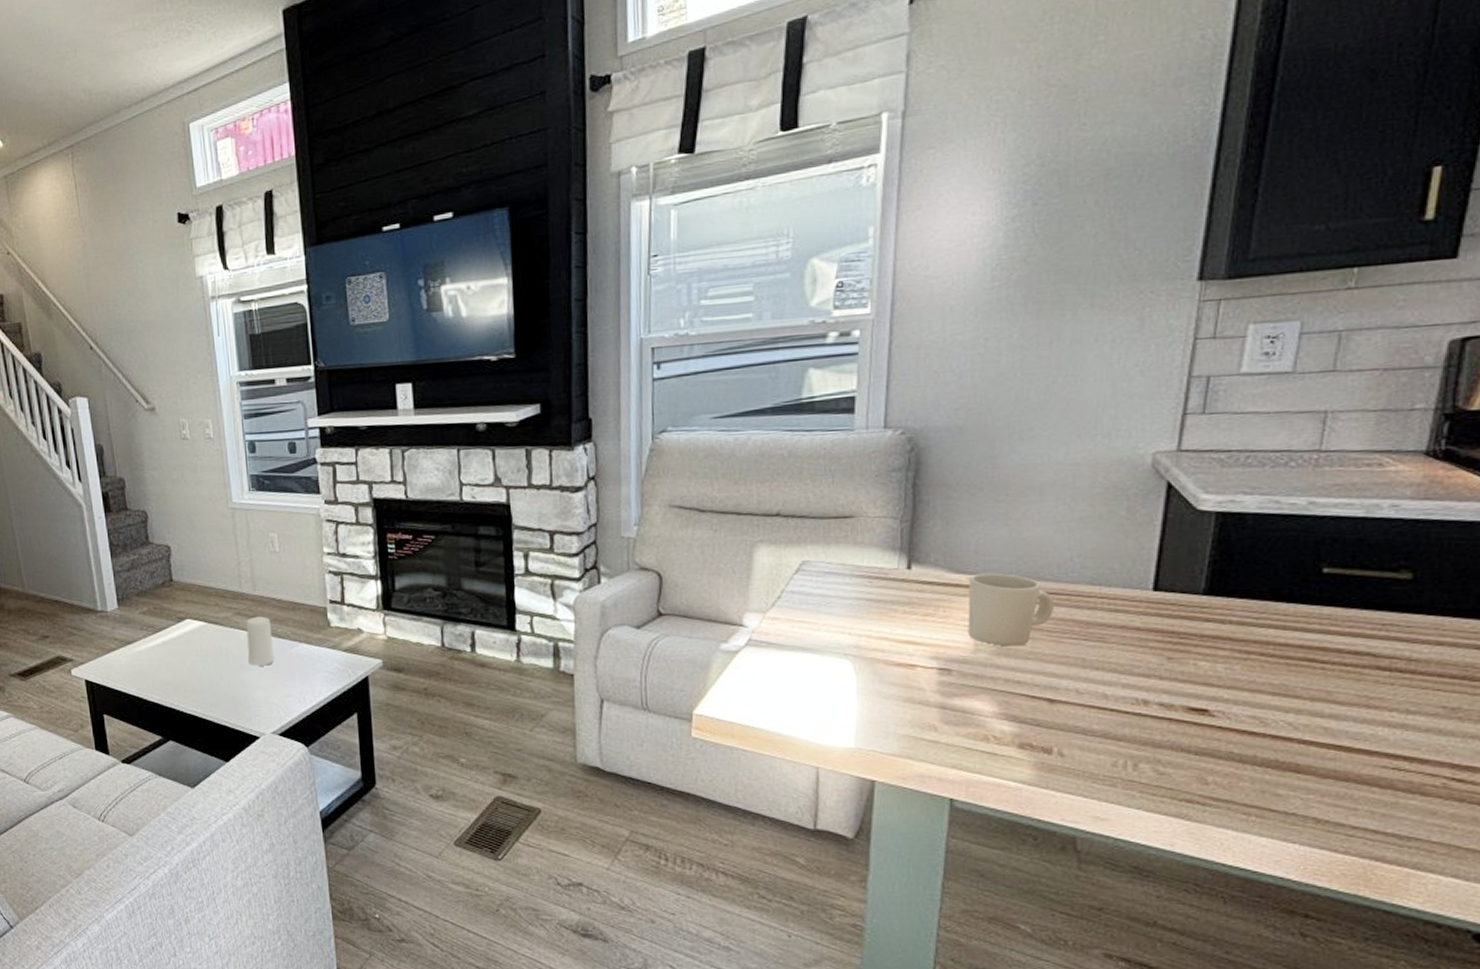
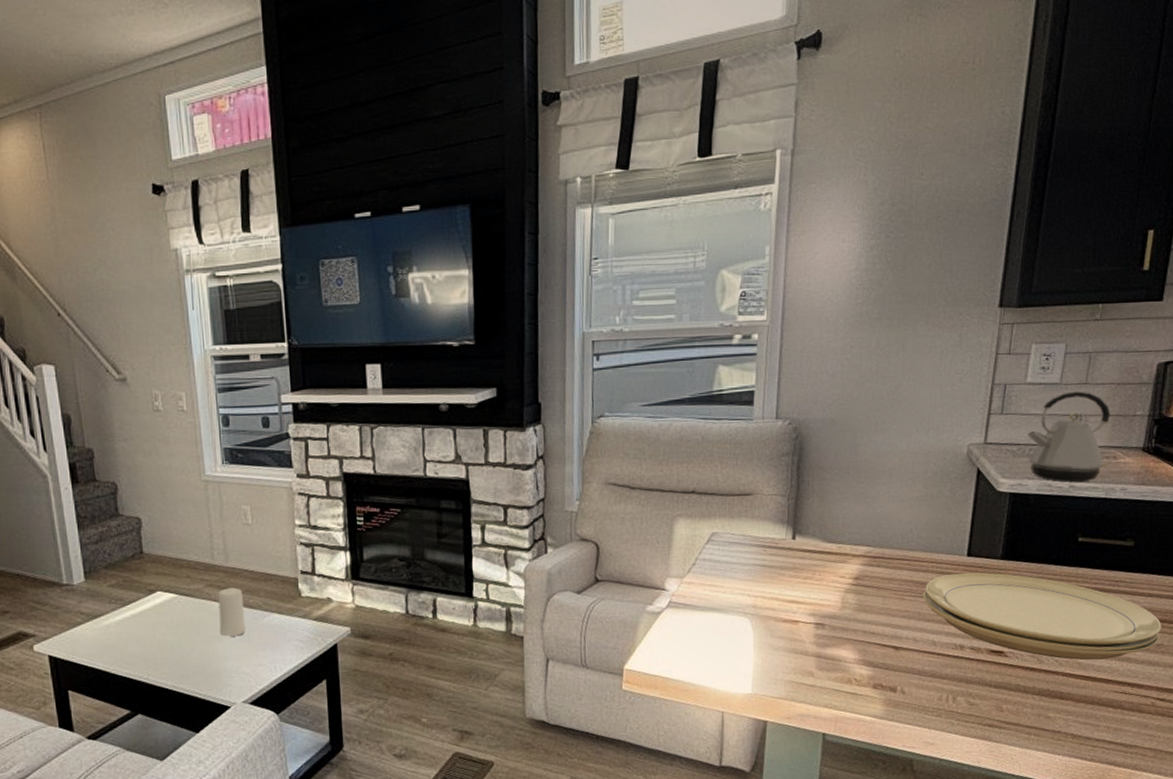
mug: present [968,573,1054,647] -> none [837,542,898,604]
plate: none [1089,611,1458,725] -> present [923,572,1162,660]
kettle: none [1240,381,1373,497] -> present [1026,391,1111,482]

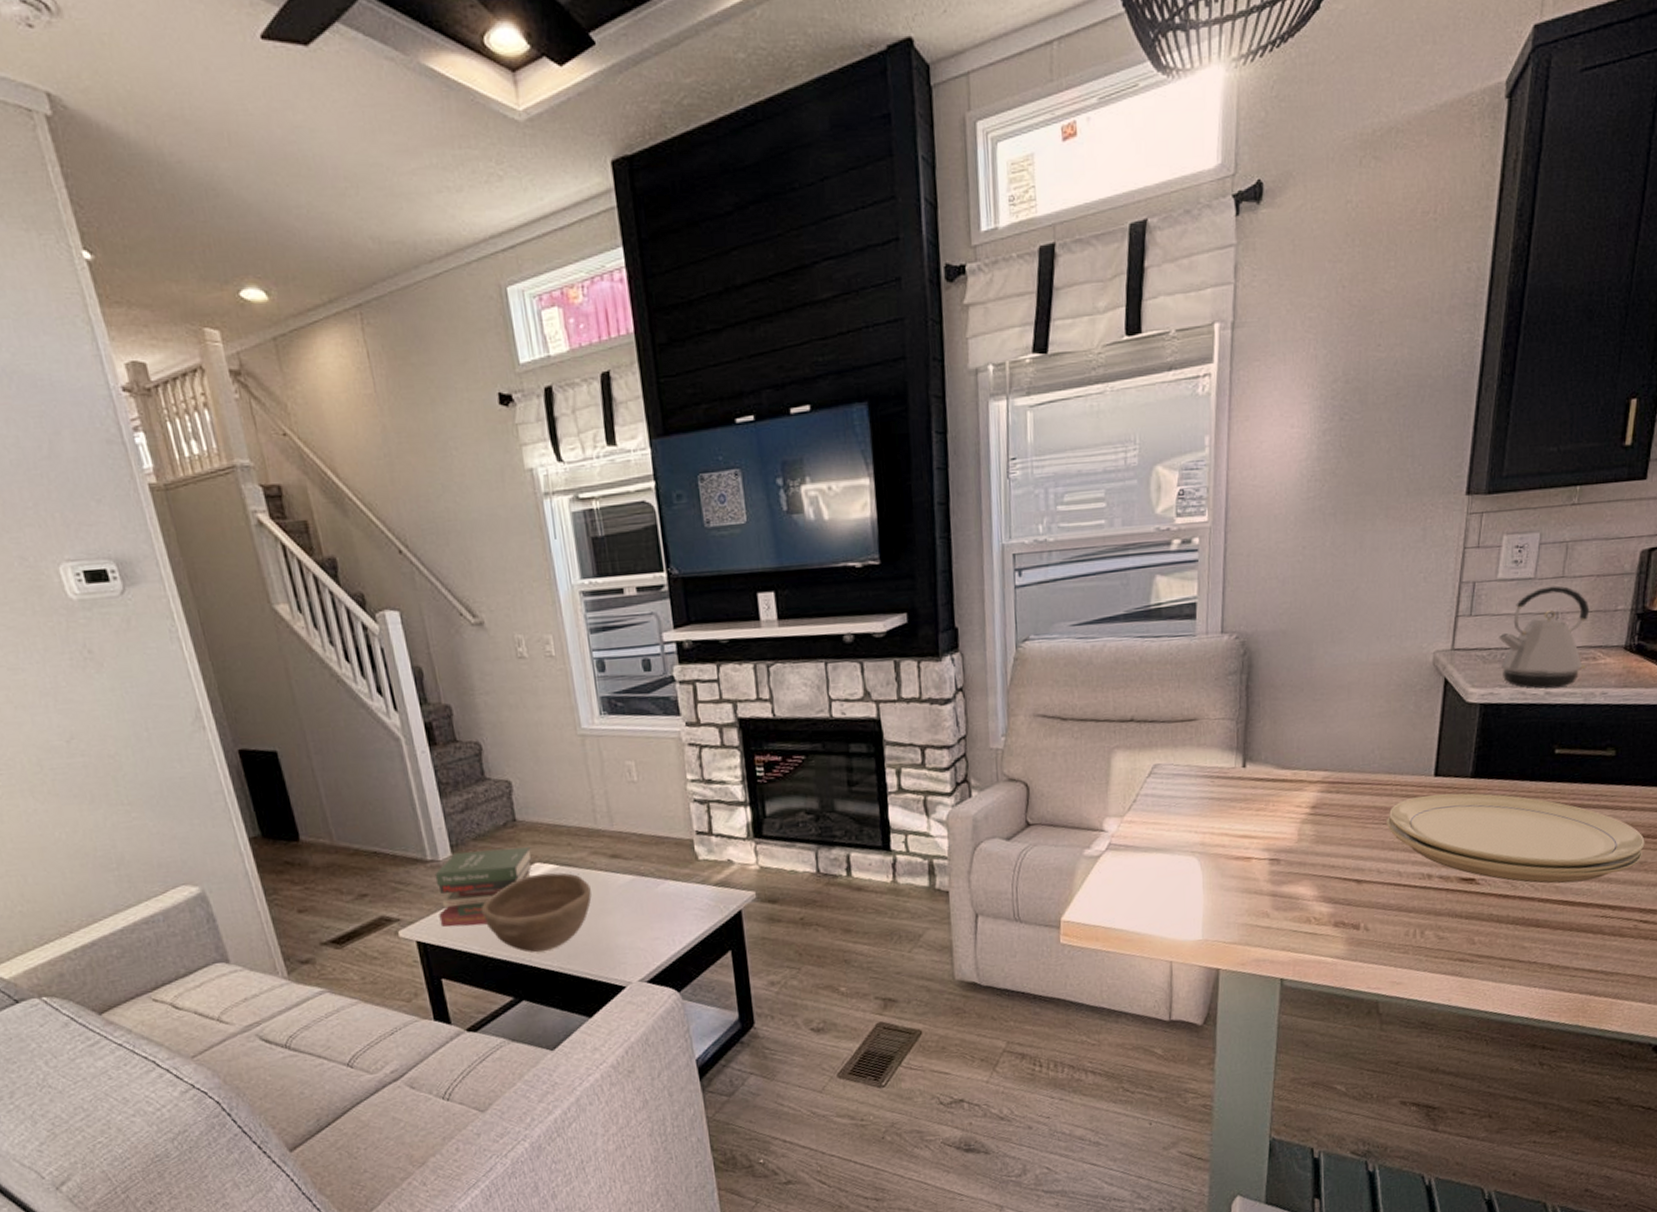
books: none [68,576,155,645] -> present [434,846,532,927]
bowl: none [107,601,205,672] -> present [481,872,592,953]
candle: present [218,587,246,637] -> none [604,854,638,910]

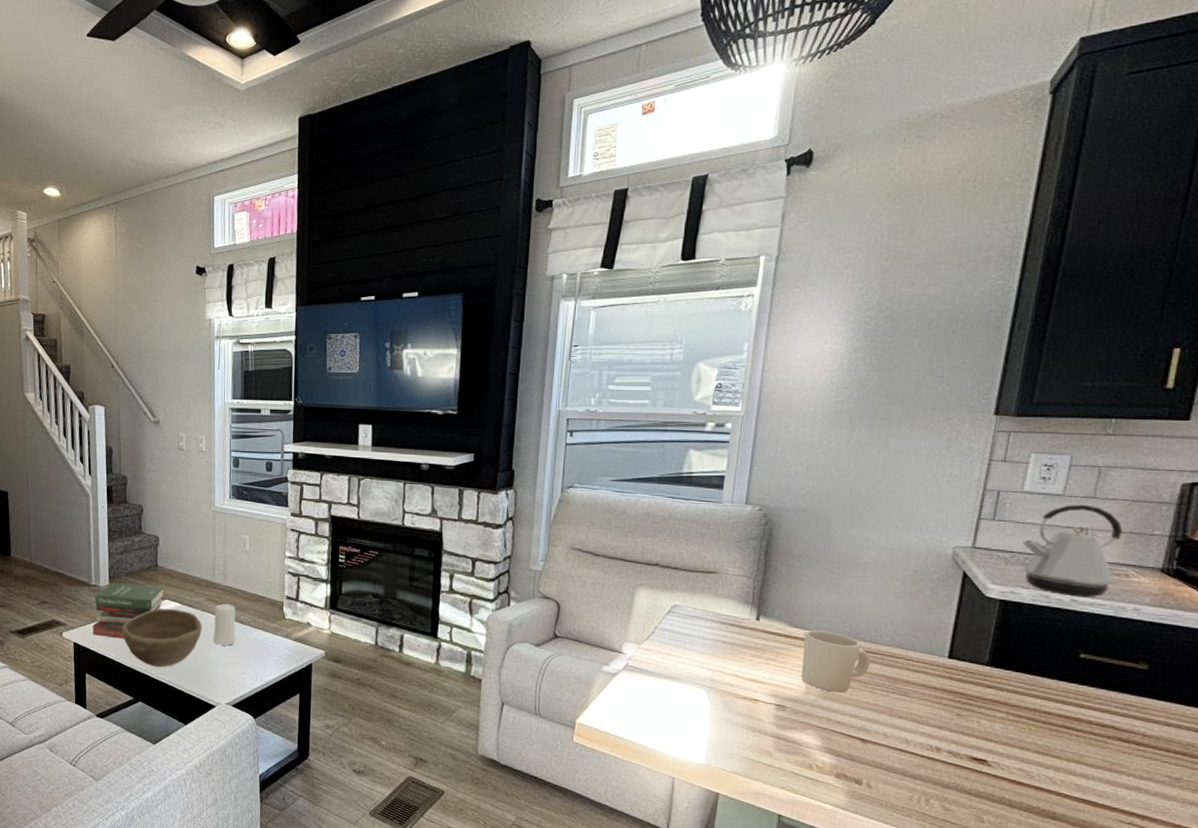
candle: none [604,854,638,910] -> present [212,603,236,646]
mug: none [1292,767,1360,835] -> present [801,630,870,693]
plate: present [1387,793,1645,884] -> none [896,674,1181,785]

